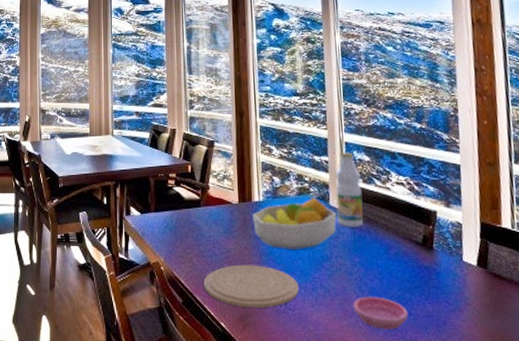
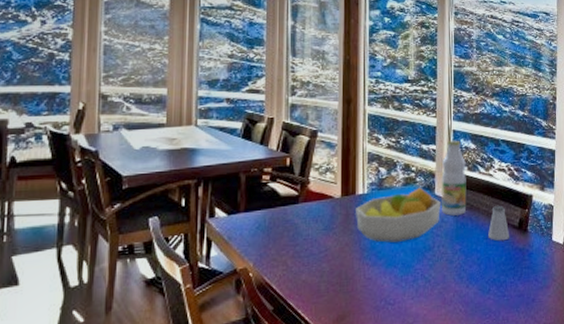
plate: present [203,264,299,309] -> none [298,261,400,308]
saucer: present [353,296,409,330] -> none [452,282,502,314]
saltshaker: none [389,221,414,257] -> present [488,206,510,241]

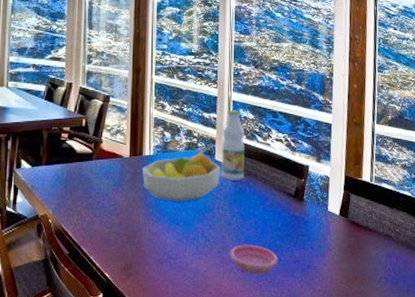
saucer: none [452,282,502,314] -> present [230,244,278,275]
saltshaker: present [488,206,510,241] -> none [265,174,287,208]

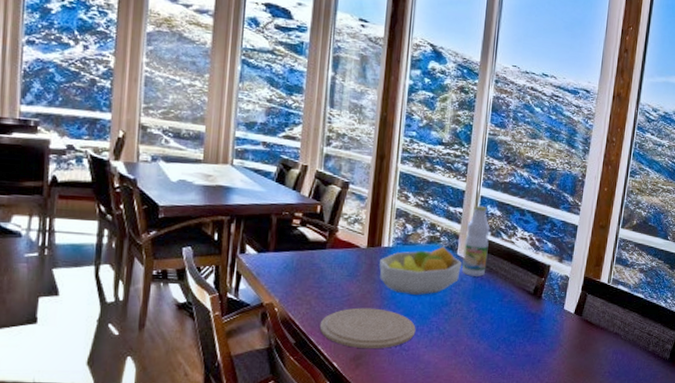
plate: none [90,216,182,259] -> present [319,307,416,349]
saucer: present [230,244,278,275] -> none [463,338,510,367]

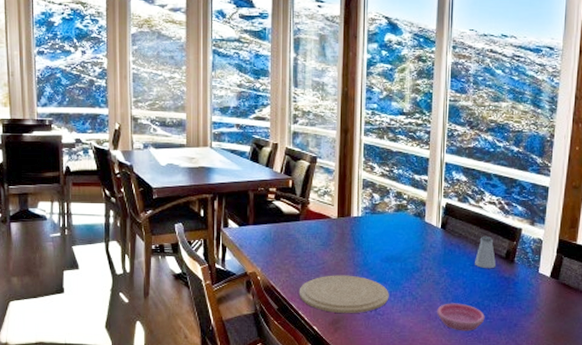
fruit bowl: present [379,246,463,296] -> none [350,214,431,263]
bottle: present [462,205,490,278] -> none [431,172,457,243]
saucer: none [463,338,510,367] -> present [437,303,485,331]
saltshaker: none [503,272,524,305] -> present [475,237,497,269]

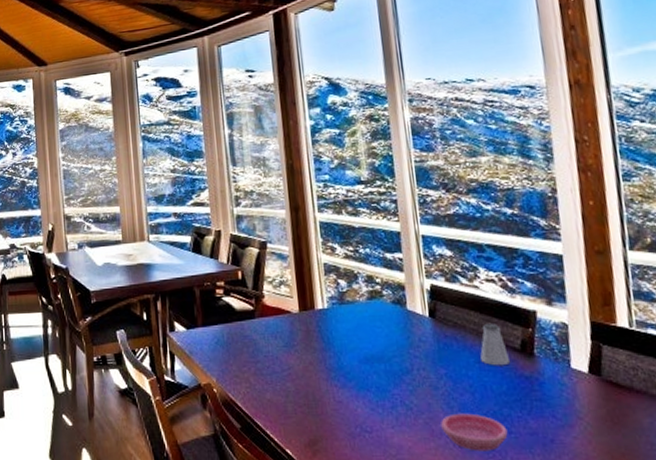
plate: present [299,275,389,314] -> none [263,382,376,432]

